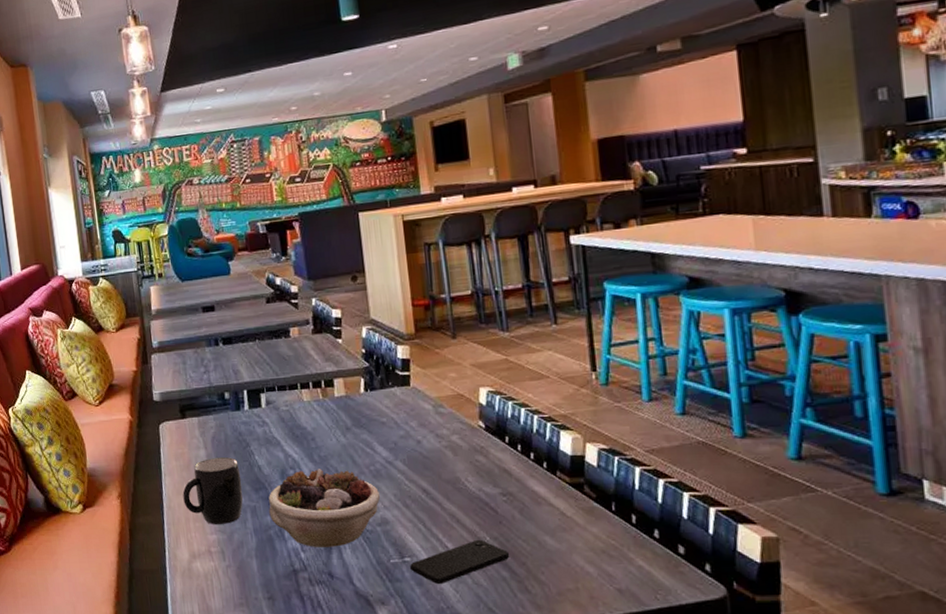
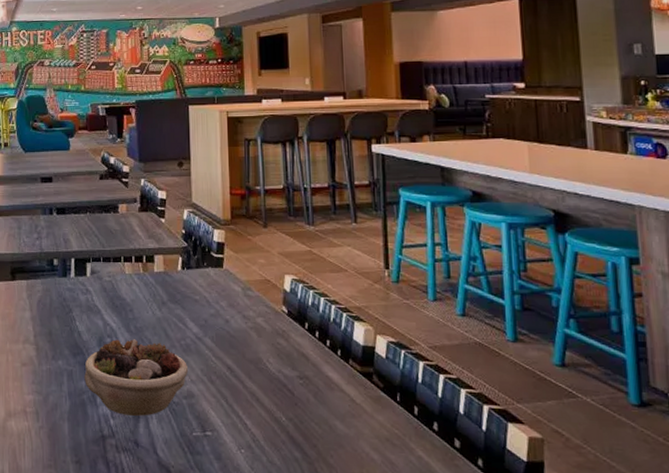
mug: present [183,456,244,524] -> none [5,320,62,386]
smartphone: present [410,539,510,584] -> none [211,419,303,460]

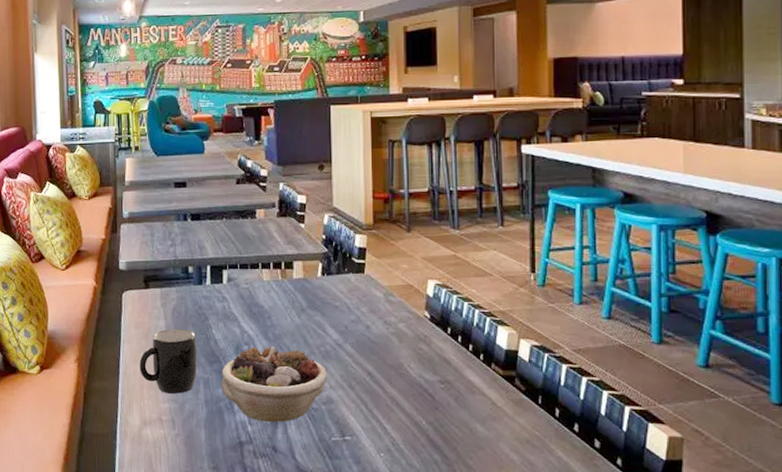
mug: none [5,320,62,386] -> present [139,328,198,394]

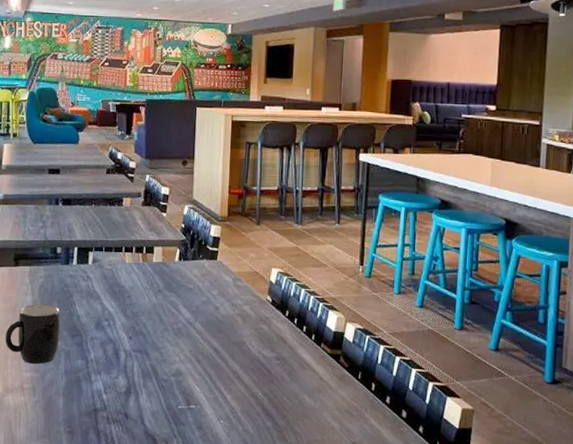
succulent planter: present [221,346,328,422] -> none [81,323,179,392]

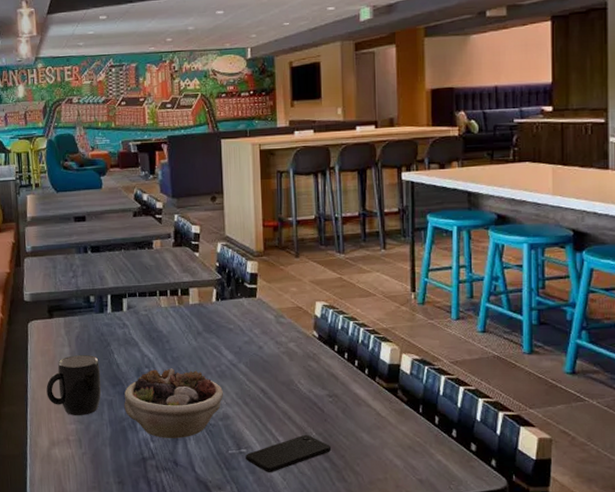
succulent planter: none [81,323,179,392] -> present [124,368,224,438]
smartphone: none [194,394,275,429] -> present [246,434,332,472]

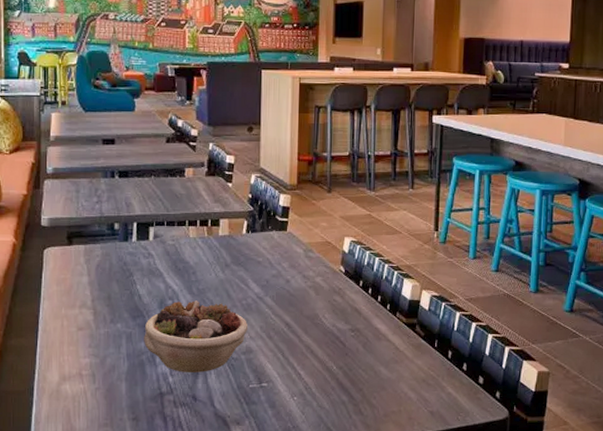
mug: present [46,354,102,415] -> none [60,284,121,348]
smartphone: present [246,434,332,472] -> none [266,368,351,406]

